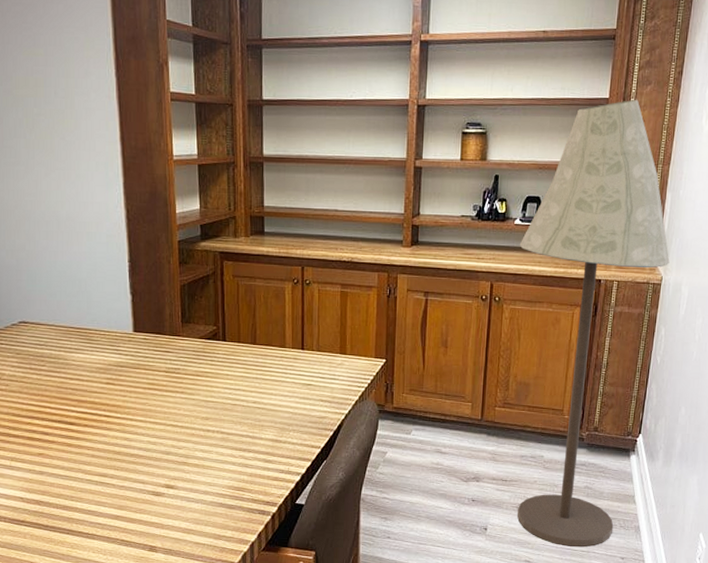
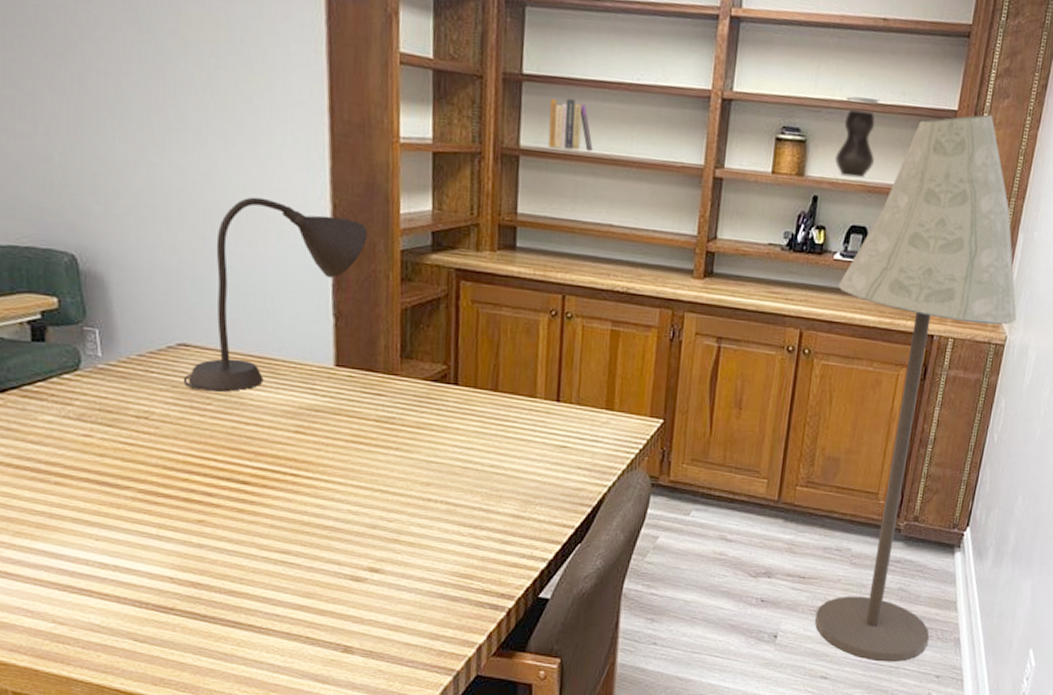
desk lamp: none [24,208,152,356] -> present [183,197,367,392]
books: none [284,115,319,155] -> present [548,98,593,152]
vase: none [511,94,545,159] -> present [835,96,881,179]

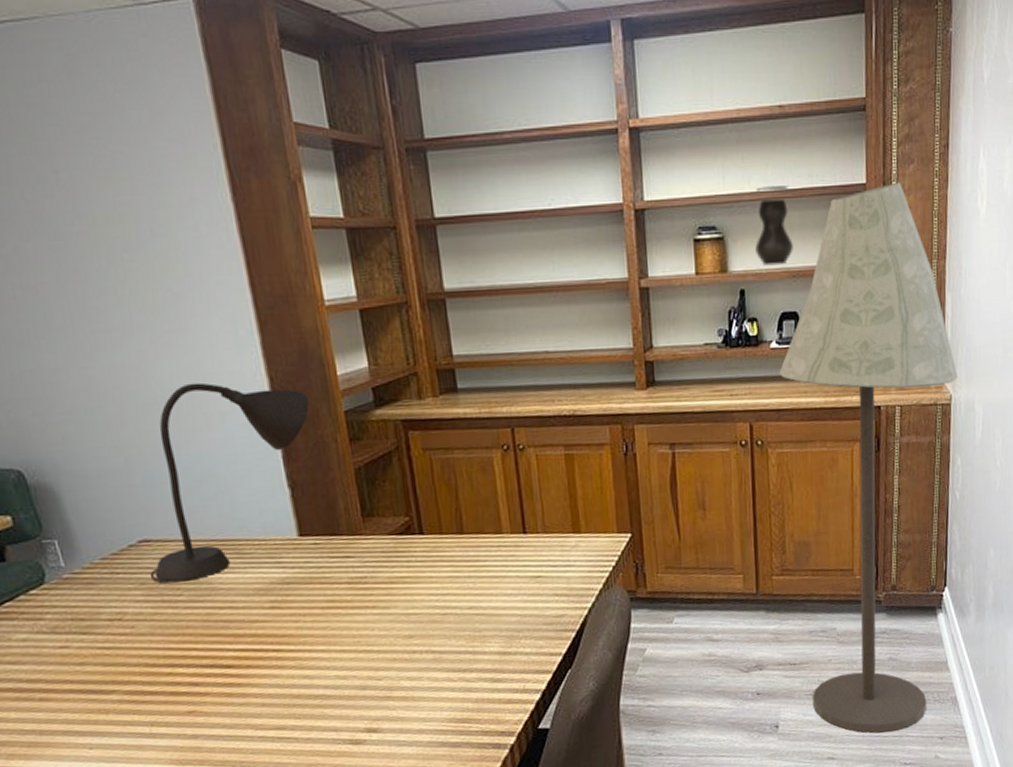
books: present [548,98,593,152] -> none [466,234,517,286]

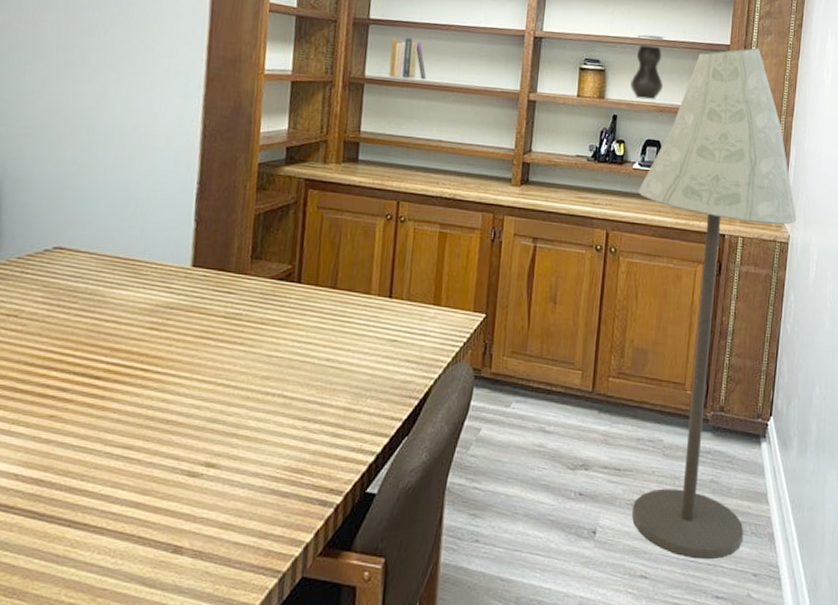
desk lamp: present [149,382,309,584] -> none [54,119,231,291]
books: none [466,234,517,286] -> present [388,37,427,80]

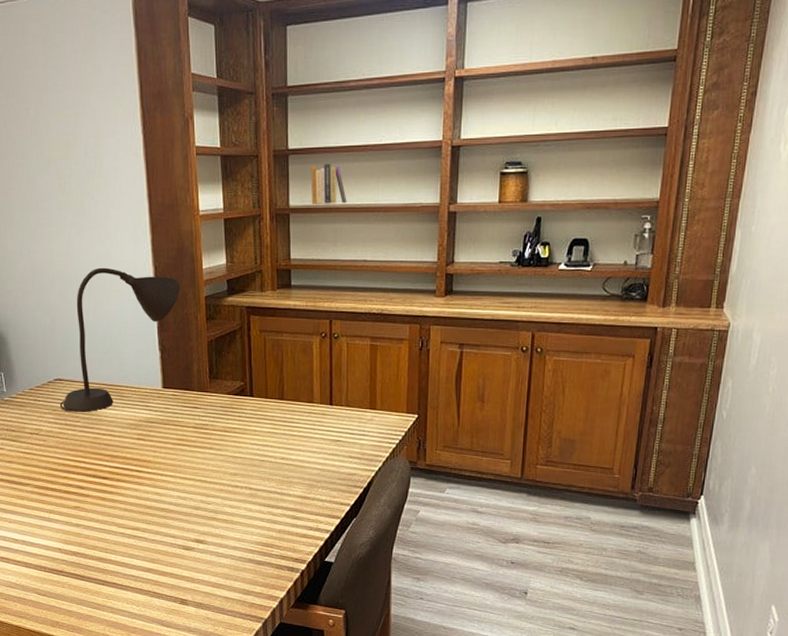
desk lamp: none [54,119,231,291] -> present [59,267,180,412]
vase: present [630,34,666,100] -> none [555,127,594,198]
floor lamp: present [632,48,797,560] -> none [561,126,739,616]

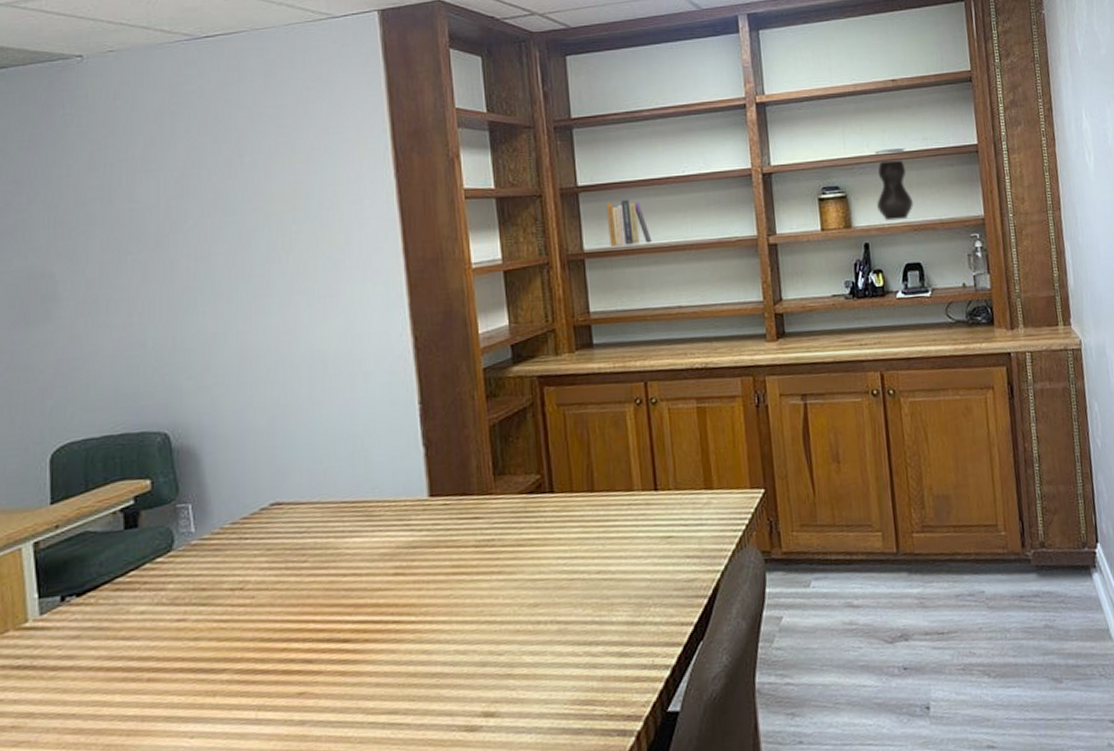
desk lamp: present [59,267,180,412] -> none [277,343,449,549]
vase: none [555,127,594,198] -> present [875,148,913,221]

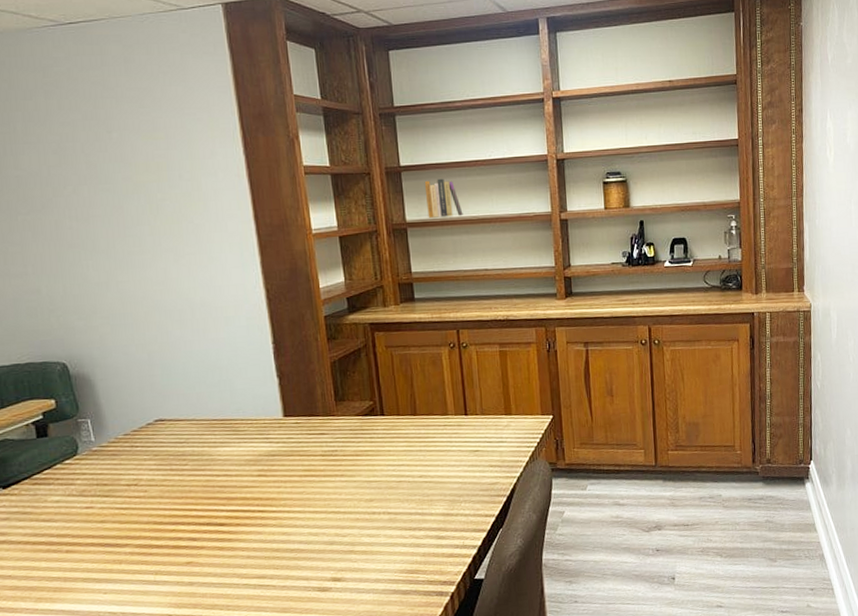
vase: present [875,148,913,221] -> none [651,140,682,202]

